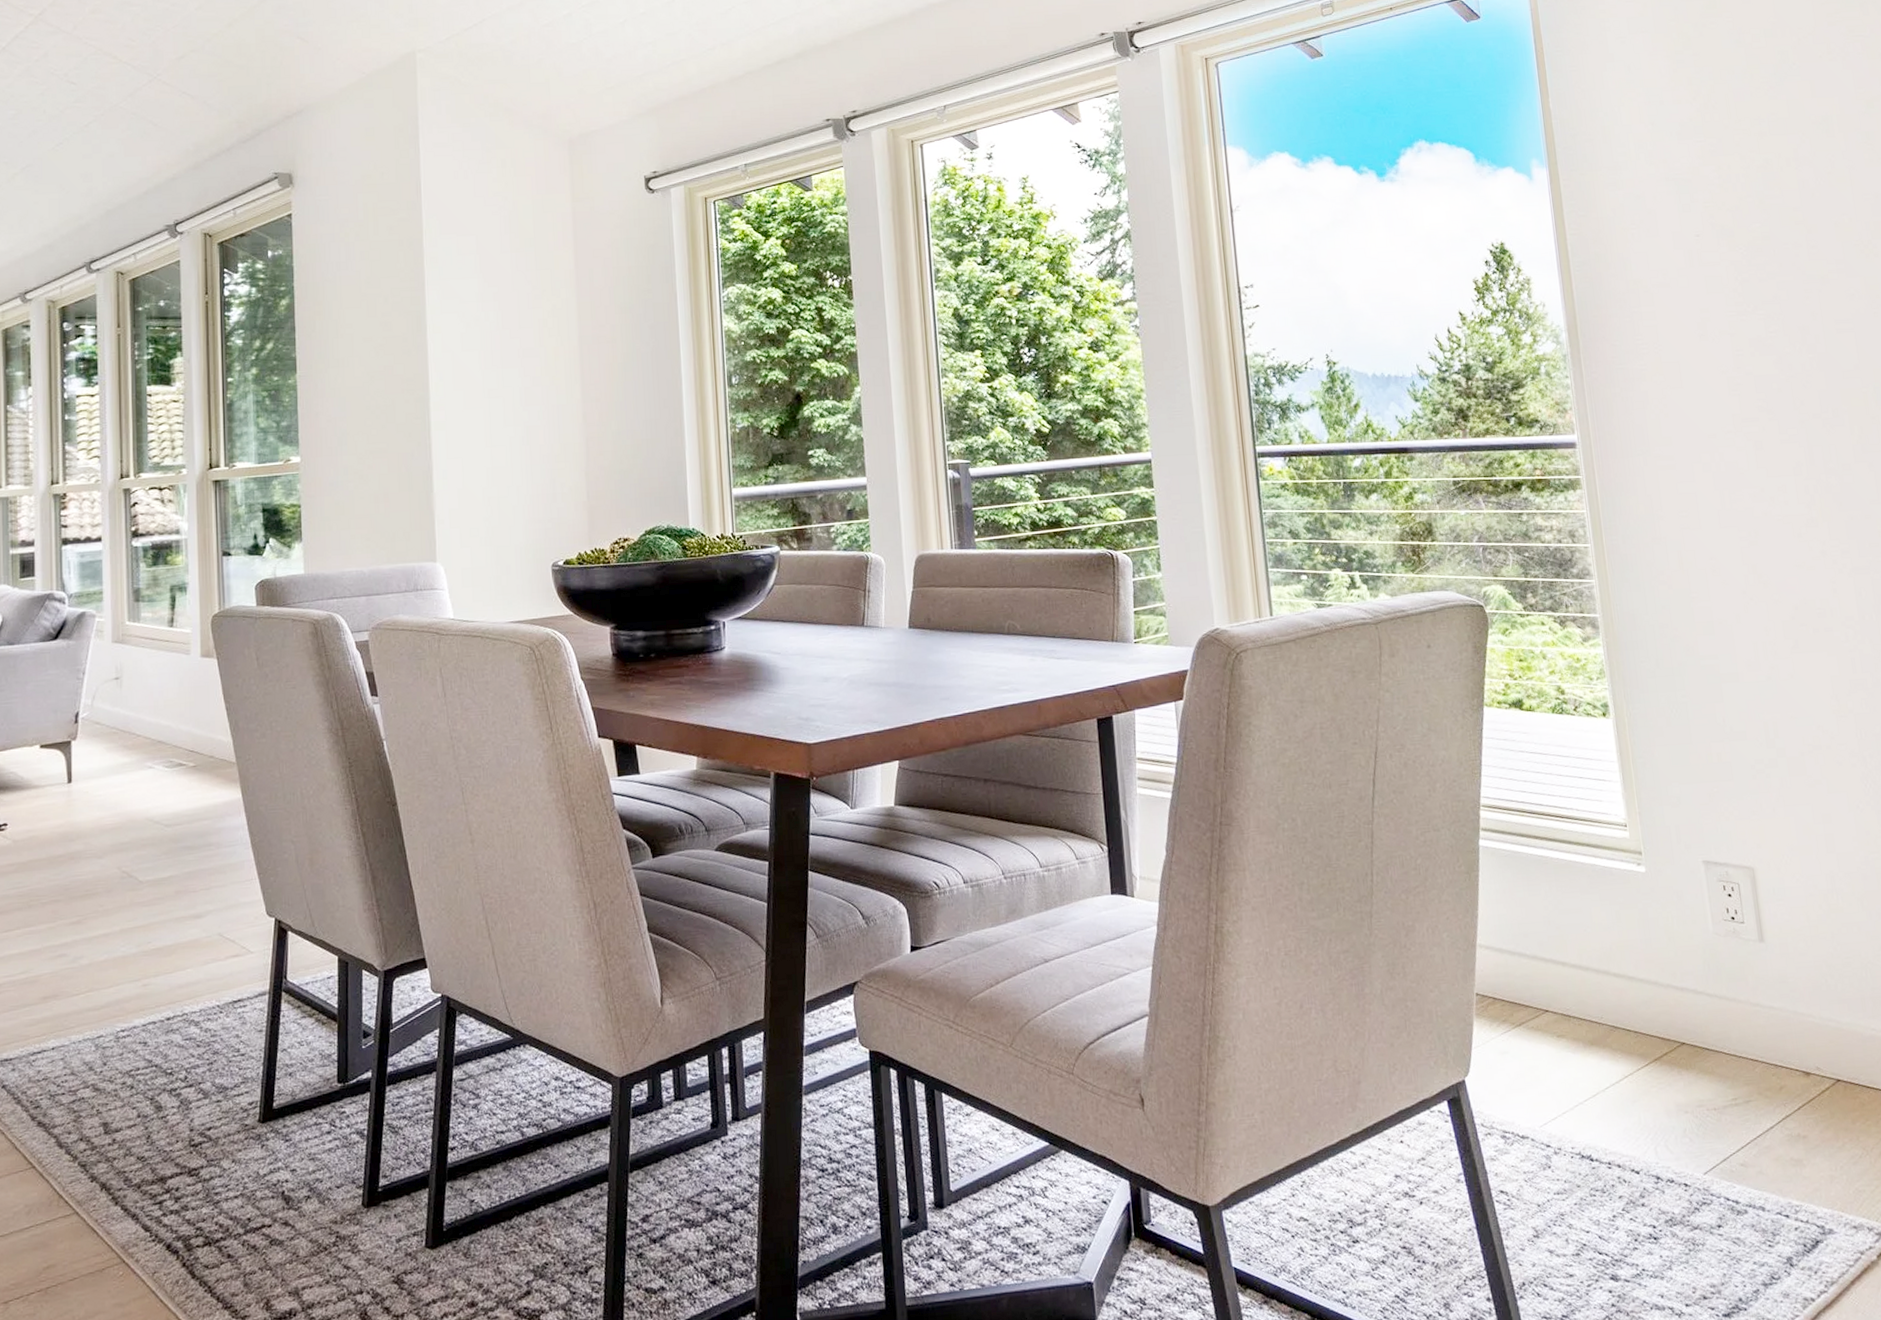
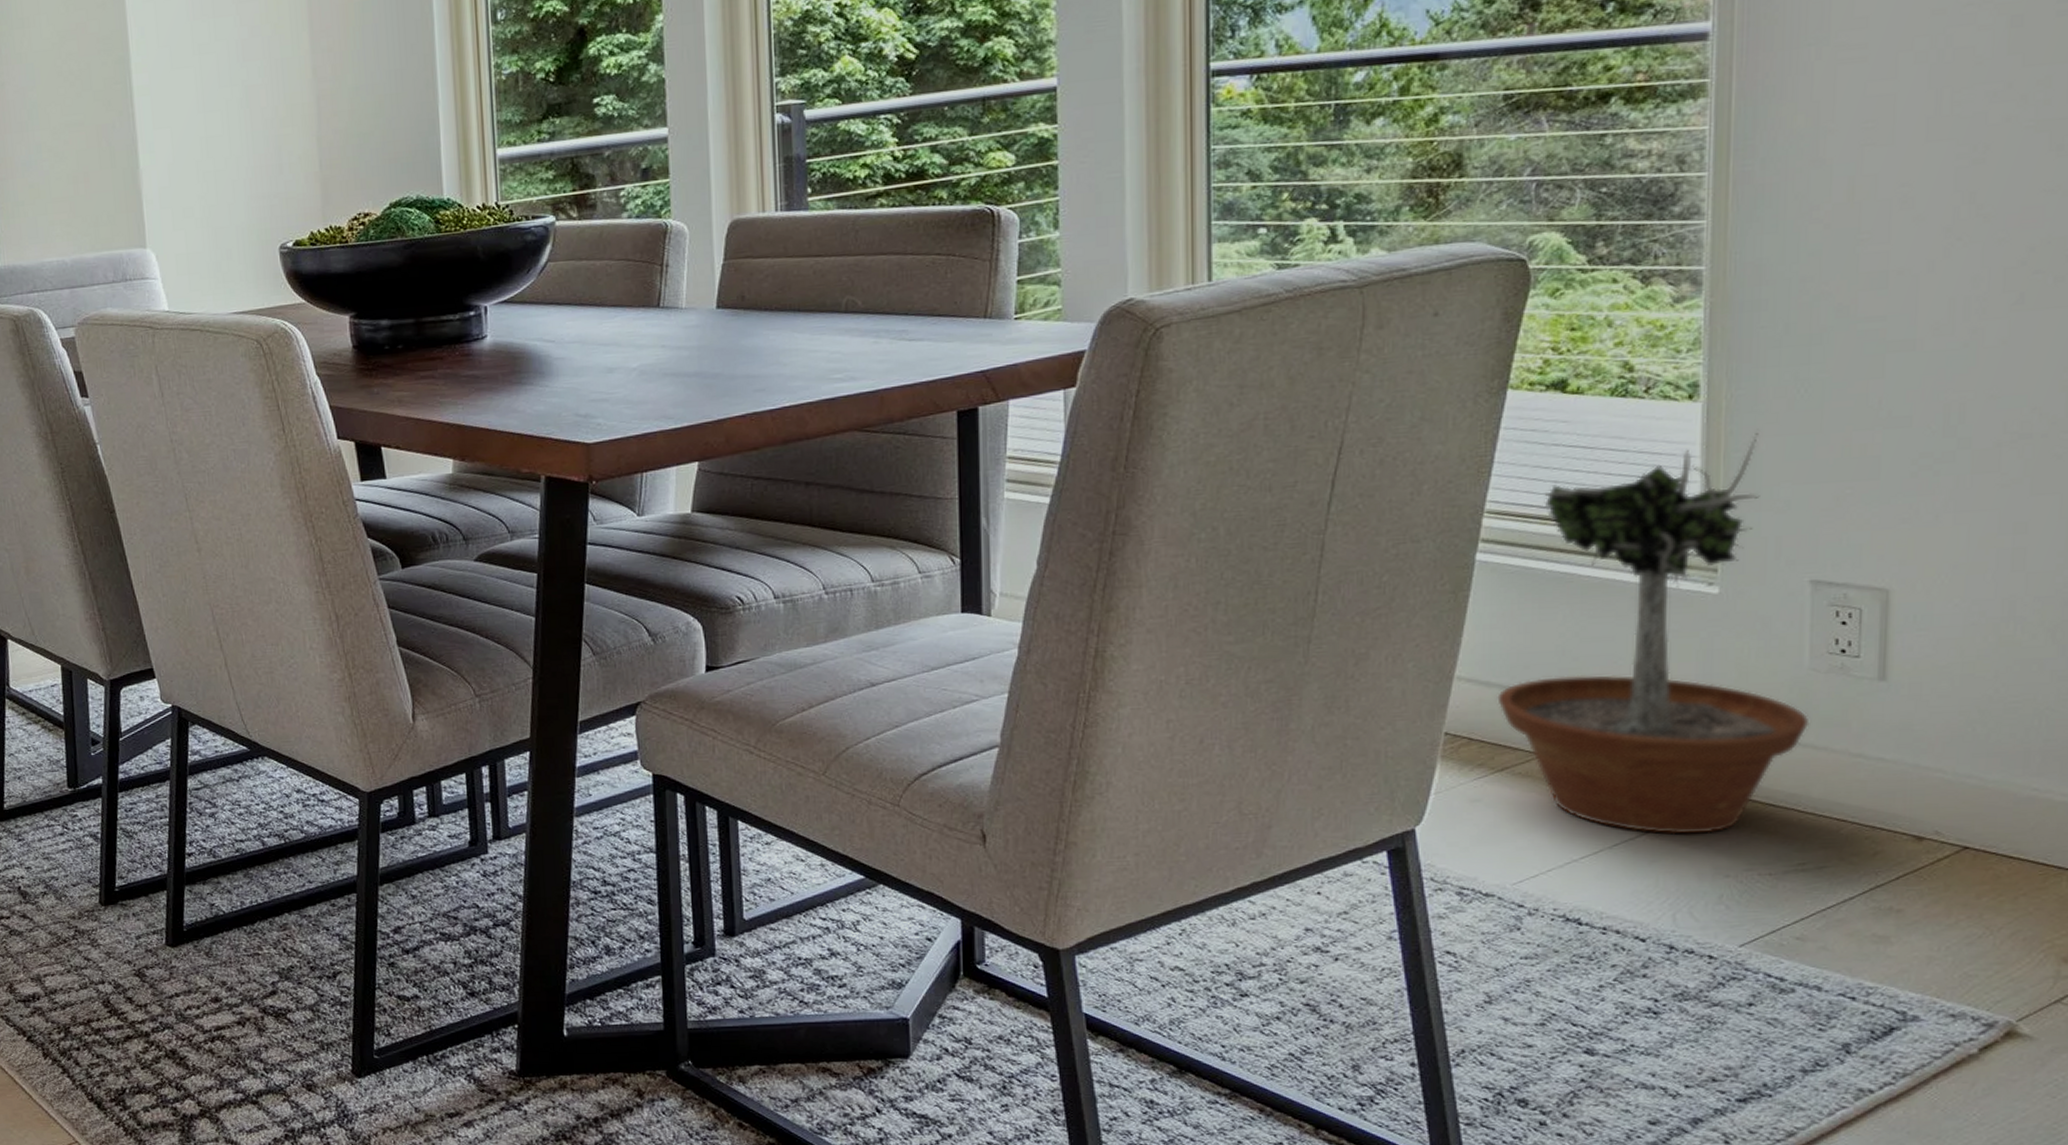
potted tree: none [1508,740,1721,1077] -> present [1497,428,1810,835]

